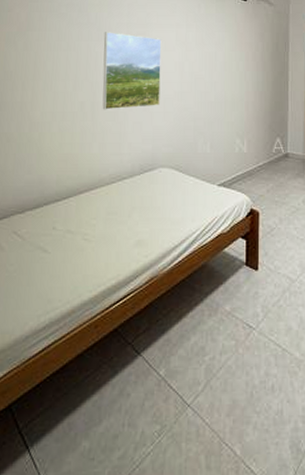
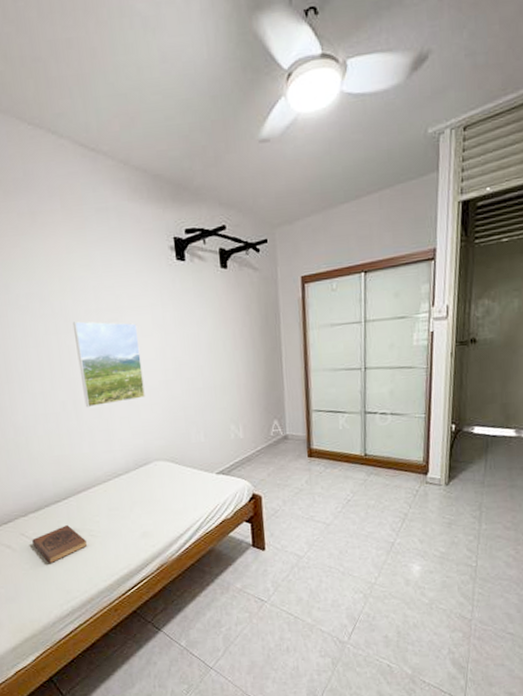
book: none [23,226,79,268] -> present [32,525,87,564]

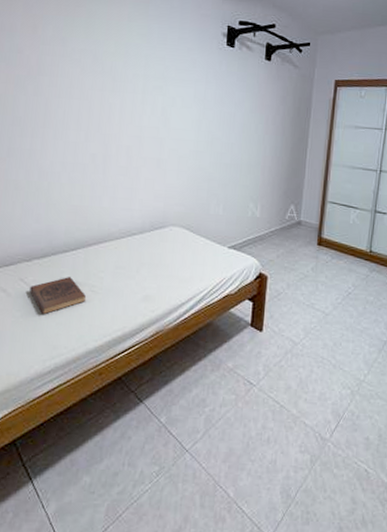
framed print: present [72,321,145,408] -> none [114,82,180,165]

